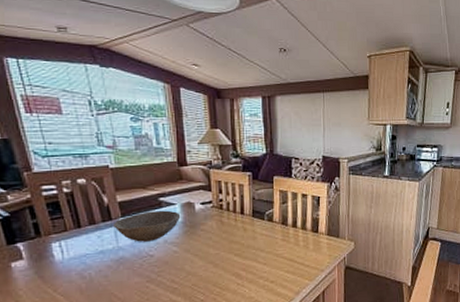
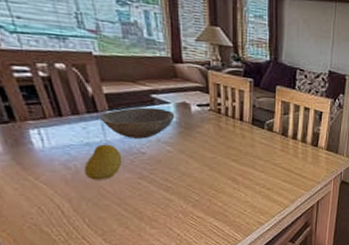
fruit: none [97,250,133,288] -> present [84,144,123,180]

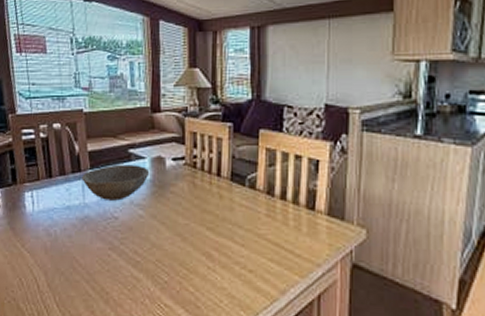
fruit: present [84,144,123,180] -> none [62,207,97,250]

